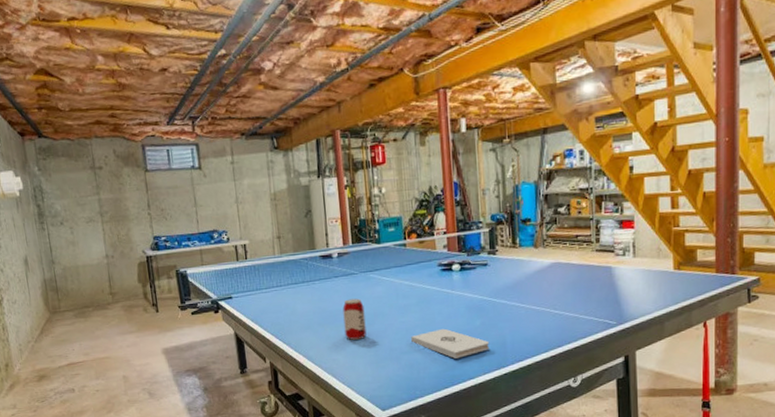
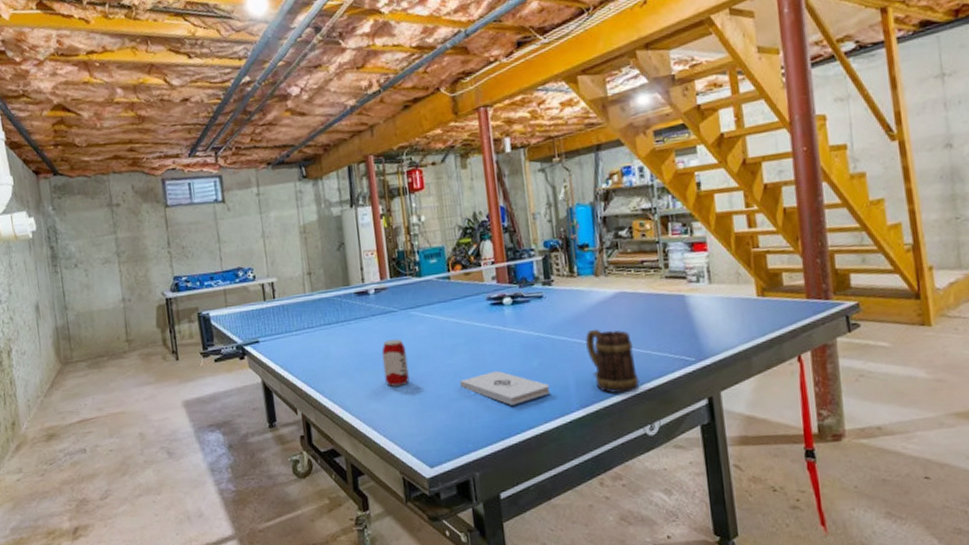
mug: none [523,294,567,351] -> present [585,328,640,394]

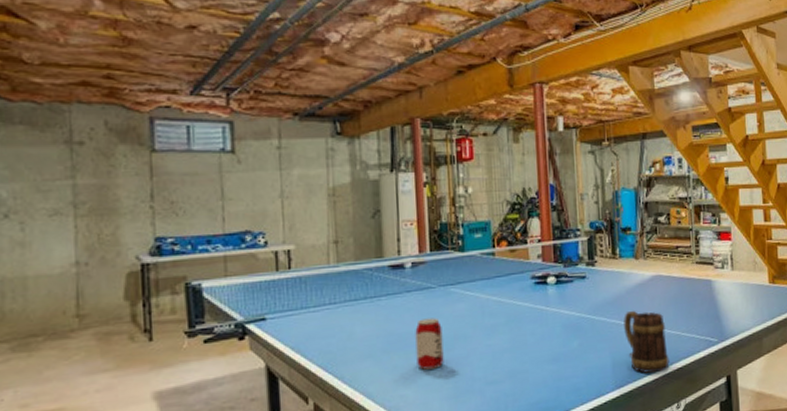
notepad: present [460,370,550,405] -> none [498,351,587,388]

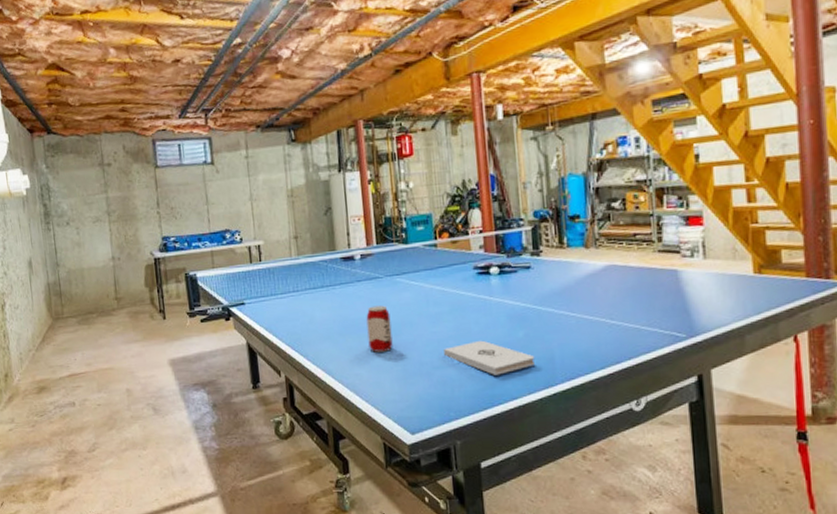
notepad: none [498,351,587,388] -> present [444,340,535,375]
mug: present [624,310,670,374] -> none [573,301,627,368]

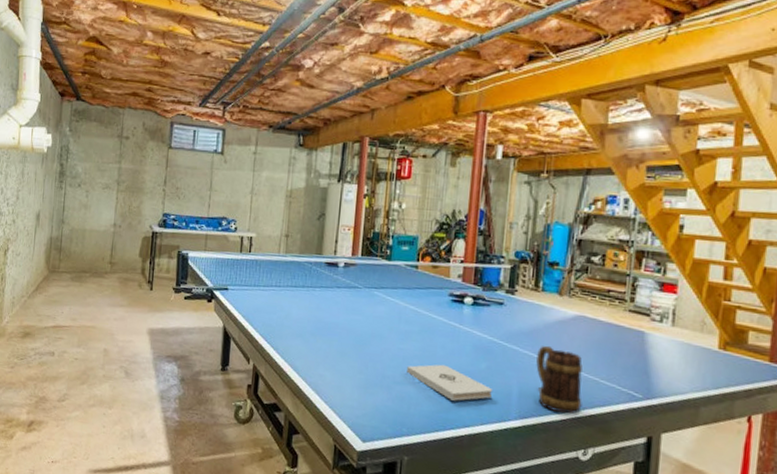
beverage can: present [366,305,393,352] -> none [337,313,363,359]
mug: none [573,301,627,368] -> present [536,345,583,414]

